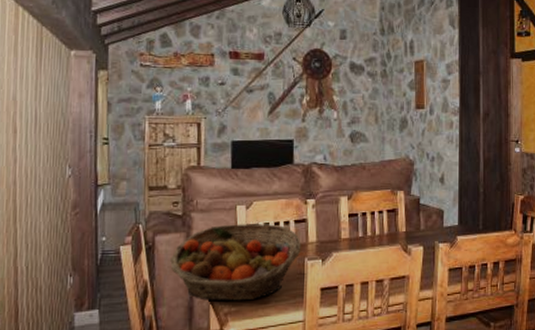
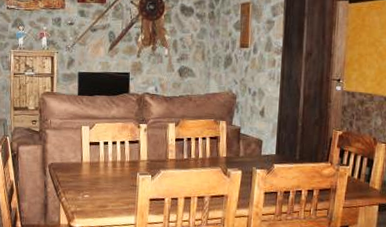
fruit basket: present [170,224,301,302] -> none [30,141,134,204]

